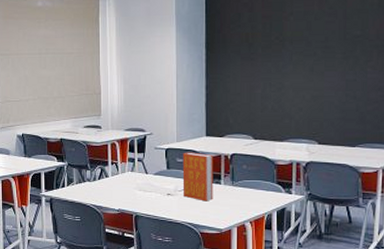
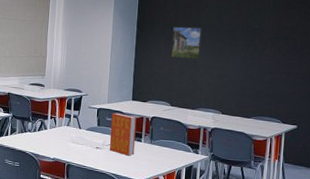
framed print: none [249,40,287,82] -> present [170,26,203,60]

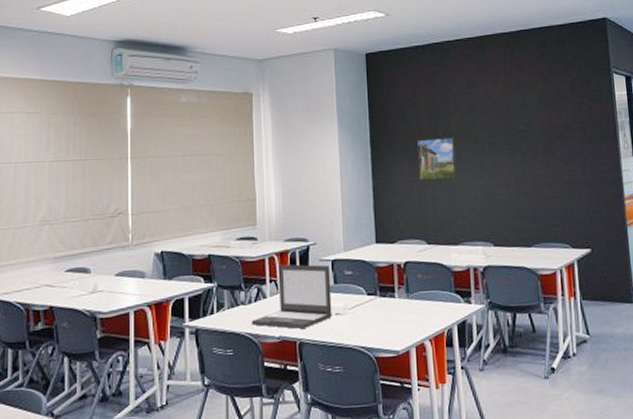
laptop: none [34,106,96,155] -> present [251,264,332,329]
book: present [109,112,137,156] -> none [351,262,388,320]

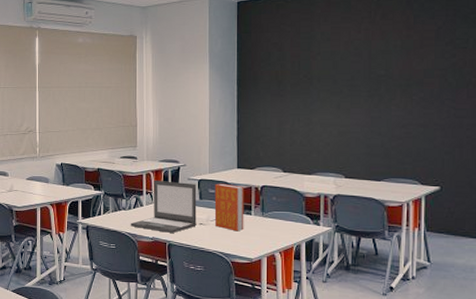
book: none [351,262,388,320] -> present [214,183,244,232]
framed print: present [416,137,457,181] -> none [279,79,315,117]

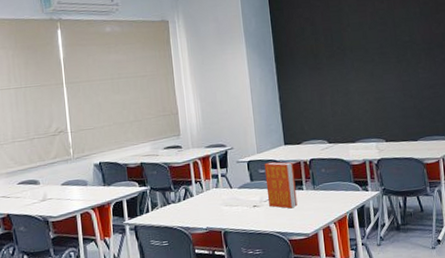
laptop: present [130,180,197,233] -> none [181,166,251,221]

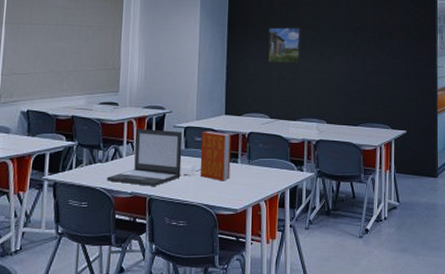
laptop: none [181,166,251,221] -> present [106,128,183,186]
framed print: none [315,49,352,90] -> present [267,26,301,64]

